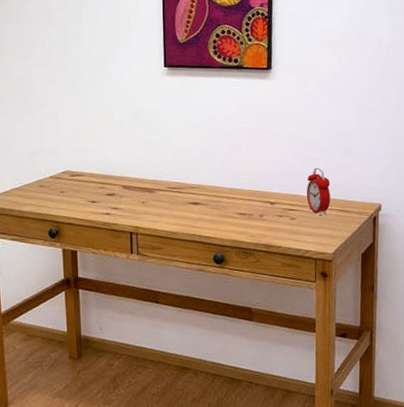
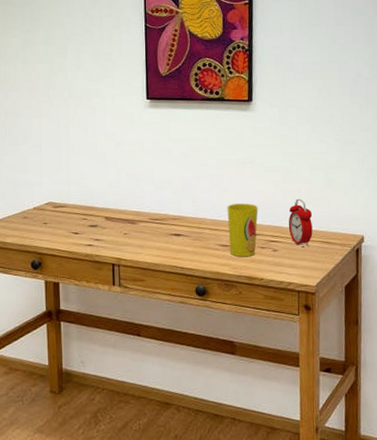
cup: none [245,172,277,226] -> present [227,203,258,258]

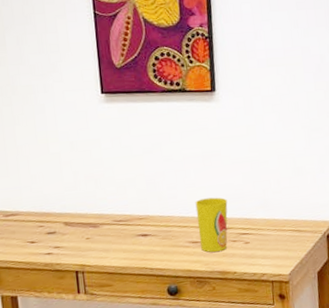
alarm clock: present [288,198,313,246] -> none [258,189,284,237]

